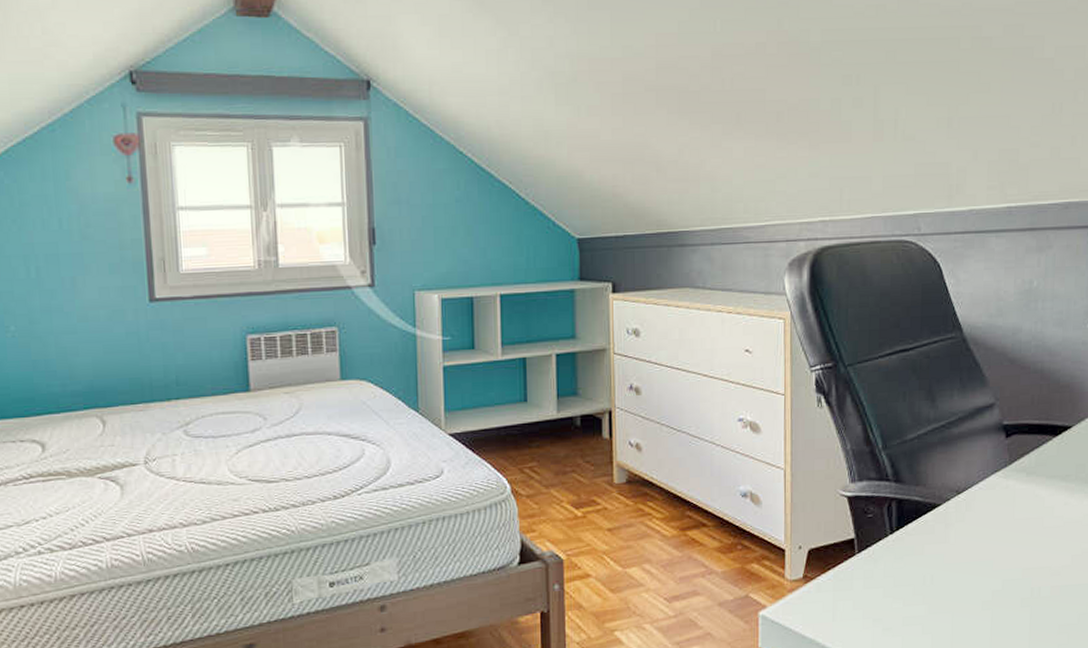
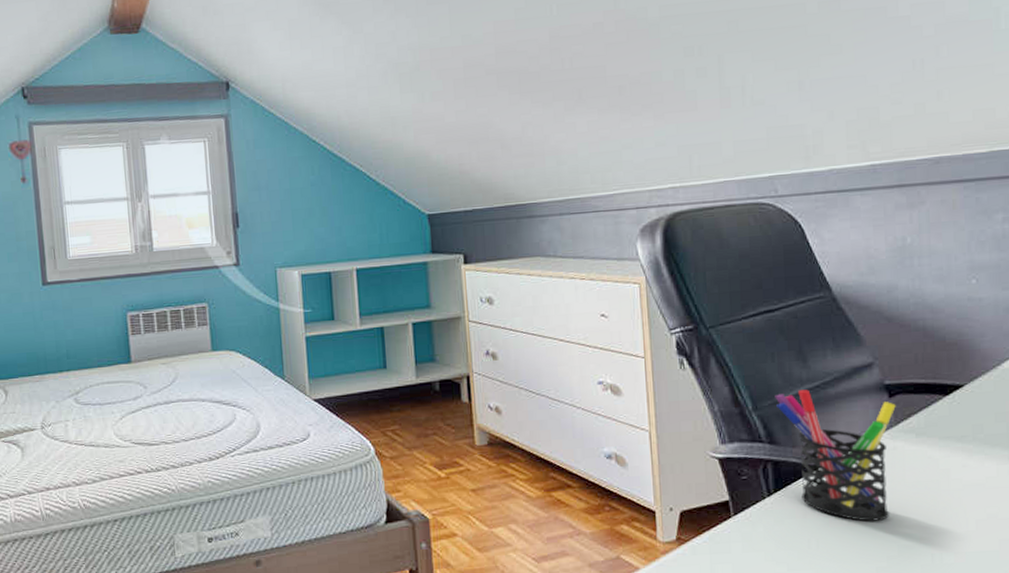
pen holder: none [903,429,1011,558] -> present [775,390,896,522]

